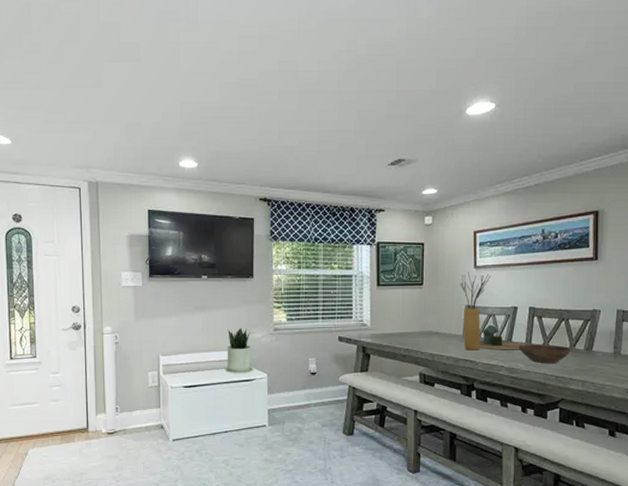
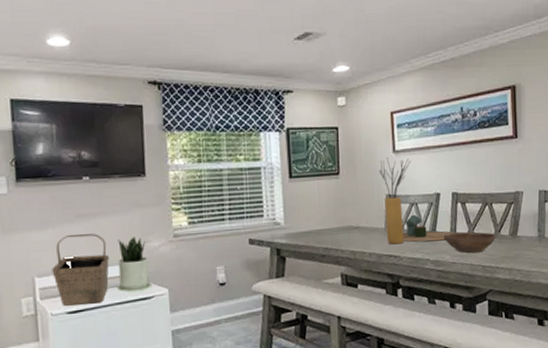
basket: none [173,323,220,381] -> present [52,233,109,306]

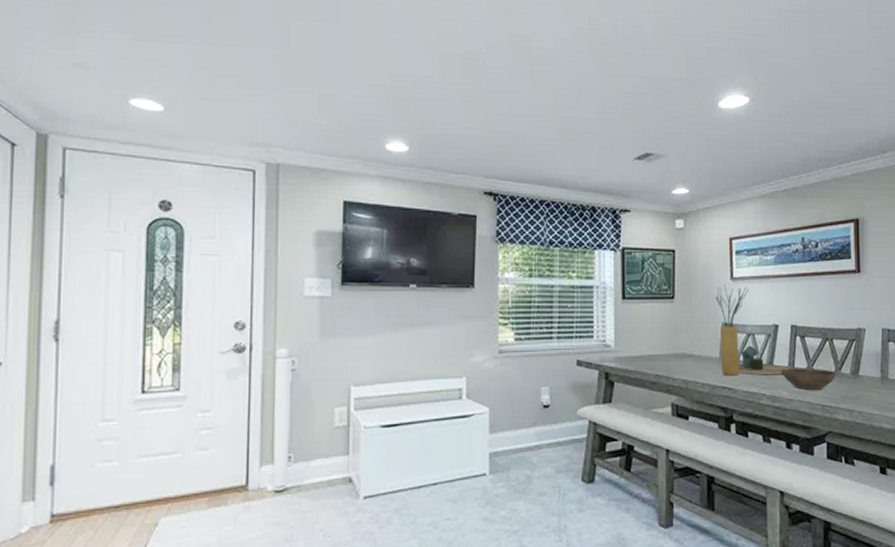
basket: present [52,233,109,306] -> none [369,344,430,419]
planter: present [117,236,153,293] -> none [435,350,473,409]

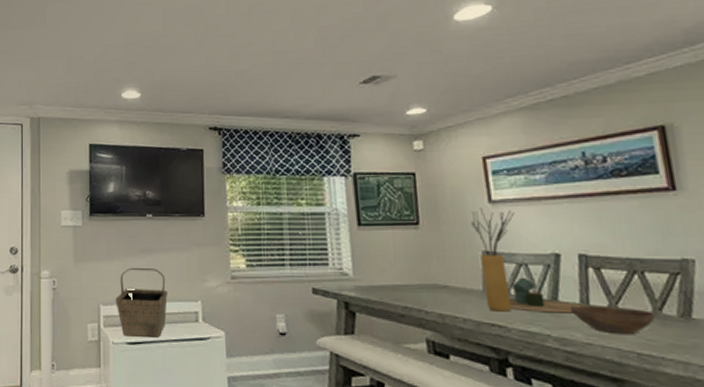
basket: none [369,344,430,419] -> present [115,268,167,337]

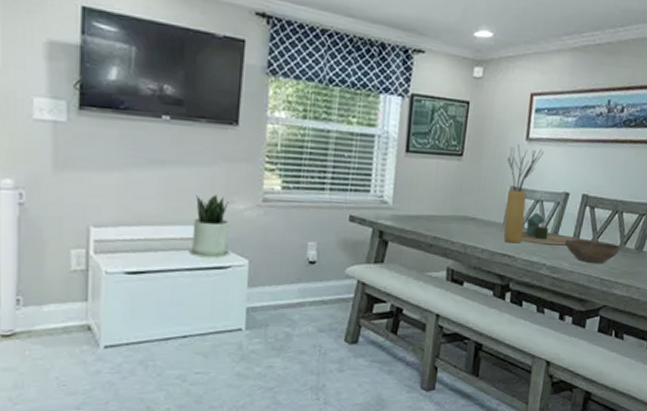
basket: present [115,268,167,337] -> none [112,182,183,266]
planter: none [174,274,209,332] -> present [188,194,231,260]

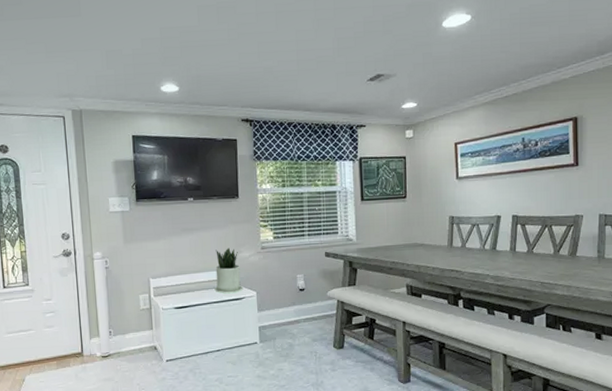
vase: present [504,144,544,244] -> none [443,183,473,261]
decorative tray: present [520,212,578,246] -> none [464,234,515,259]
bowl: present [564,239,622,264] -> none [503,251,556,271]

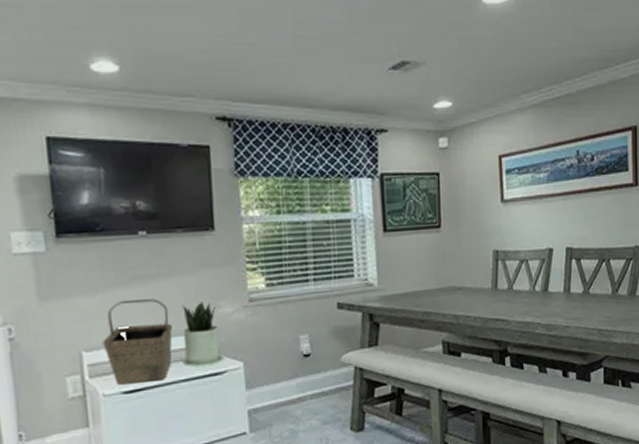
basket: none [163,244,208,302] -> present [103,299,172,385]

